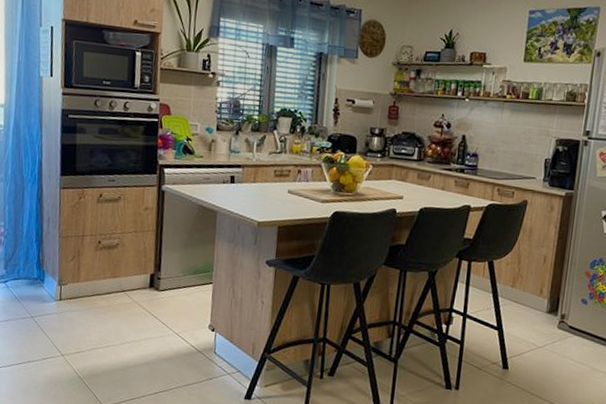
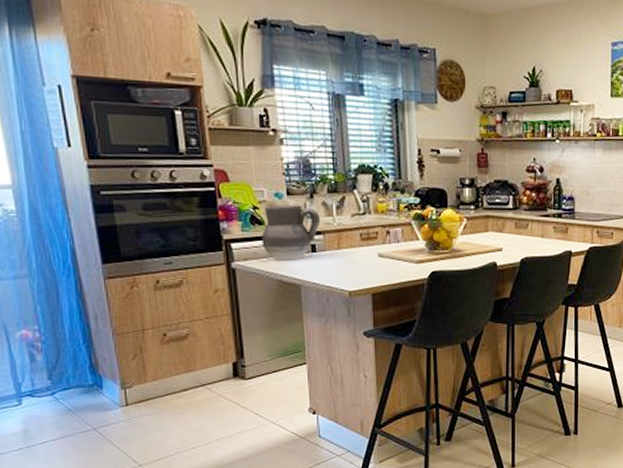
ceramic jug: none [189,137,242,190] -> present [261,204,321,262]

